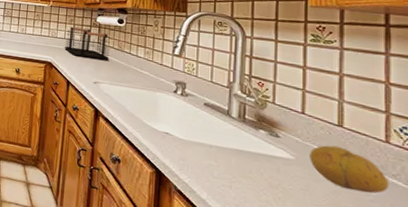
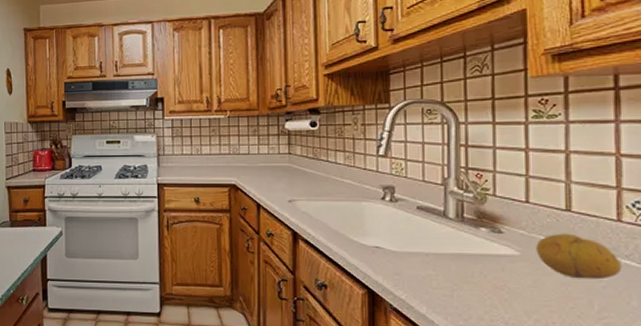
dish rack: present [64,27,110,62] -> none [249,139,304,174]

